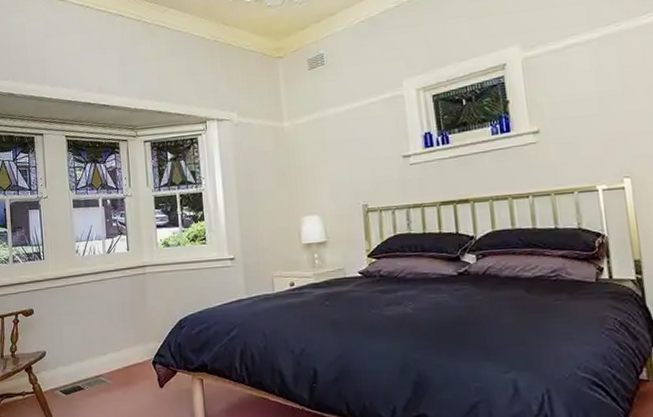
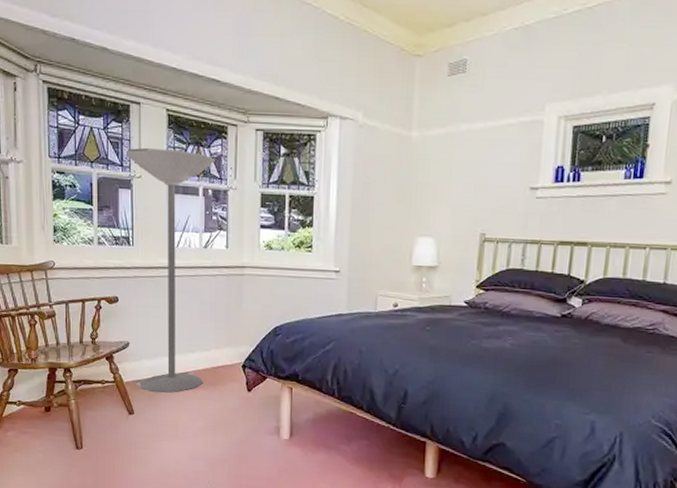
floor lamp: none [34,169,117,398] -> present [127,147,216,393]

